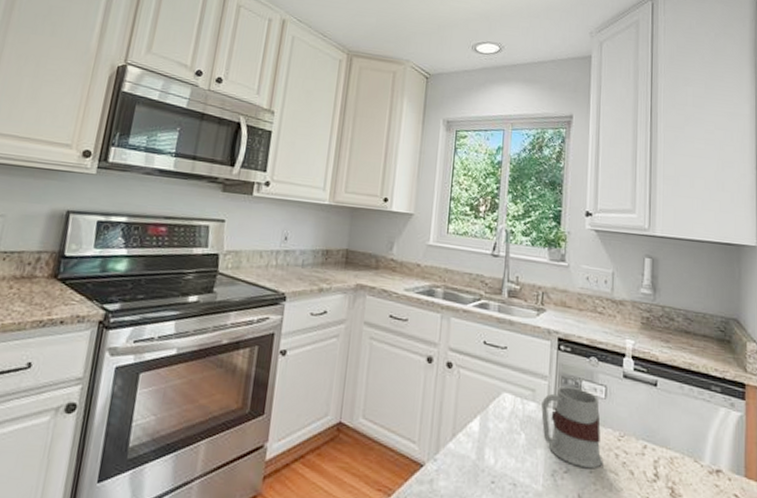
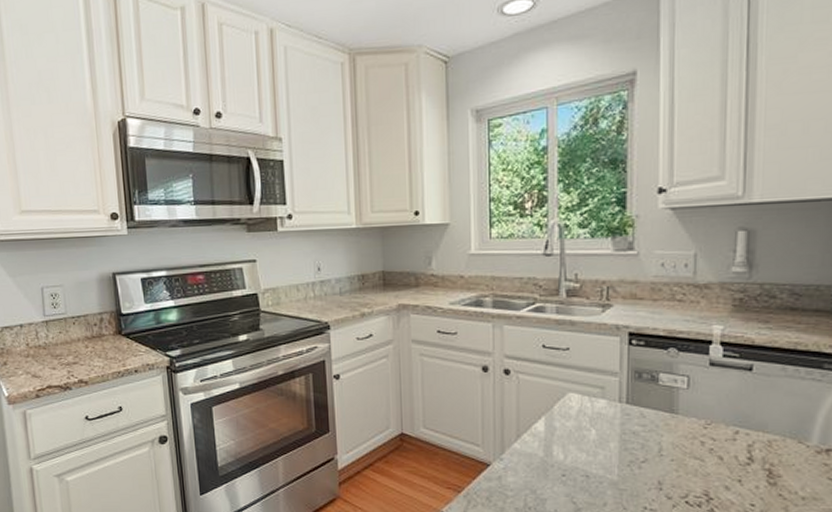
mug: present [541,386,602,468] -> none [613,381,685,456]

